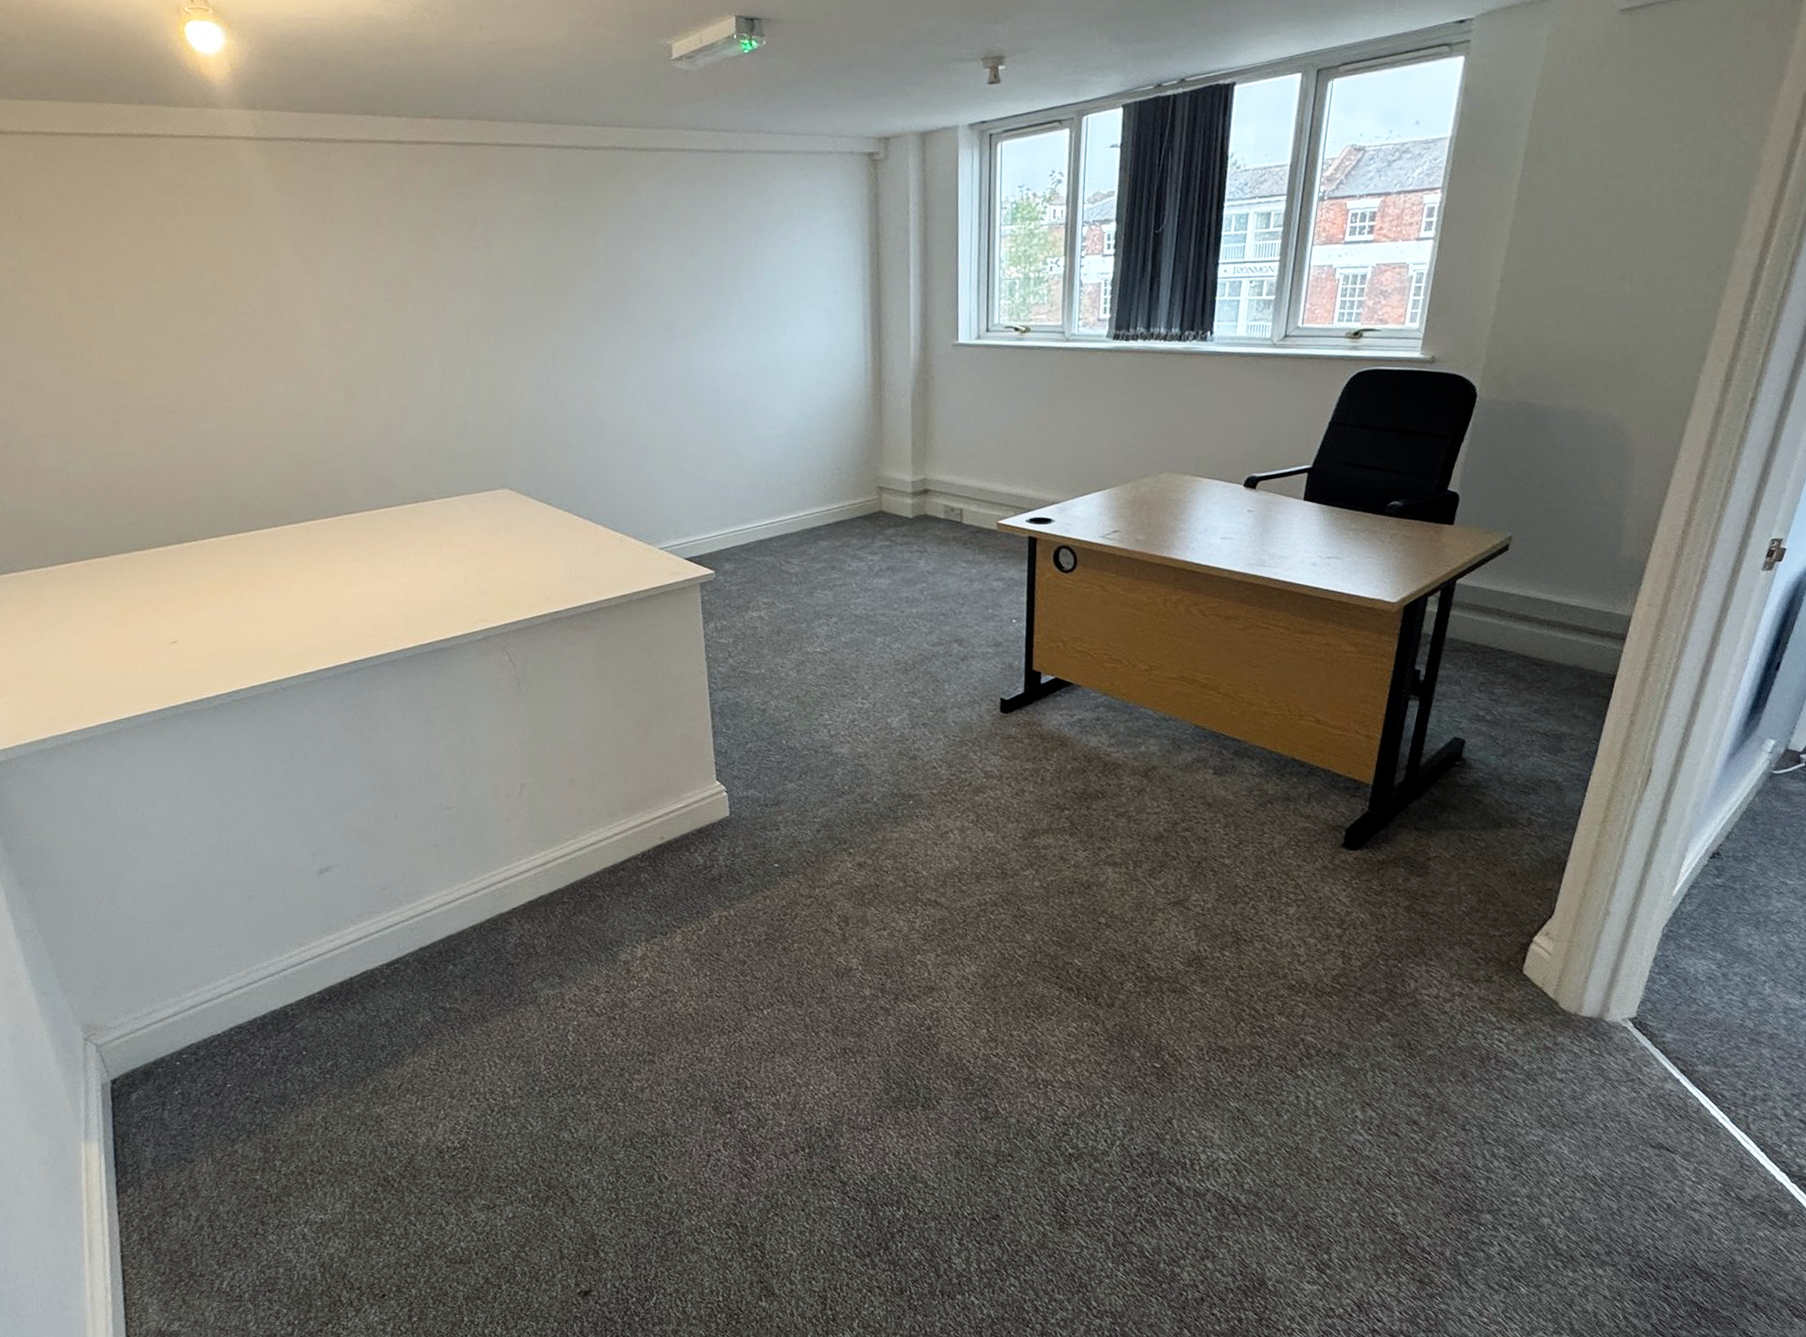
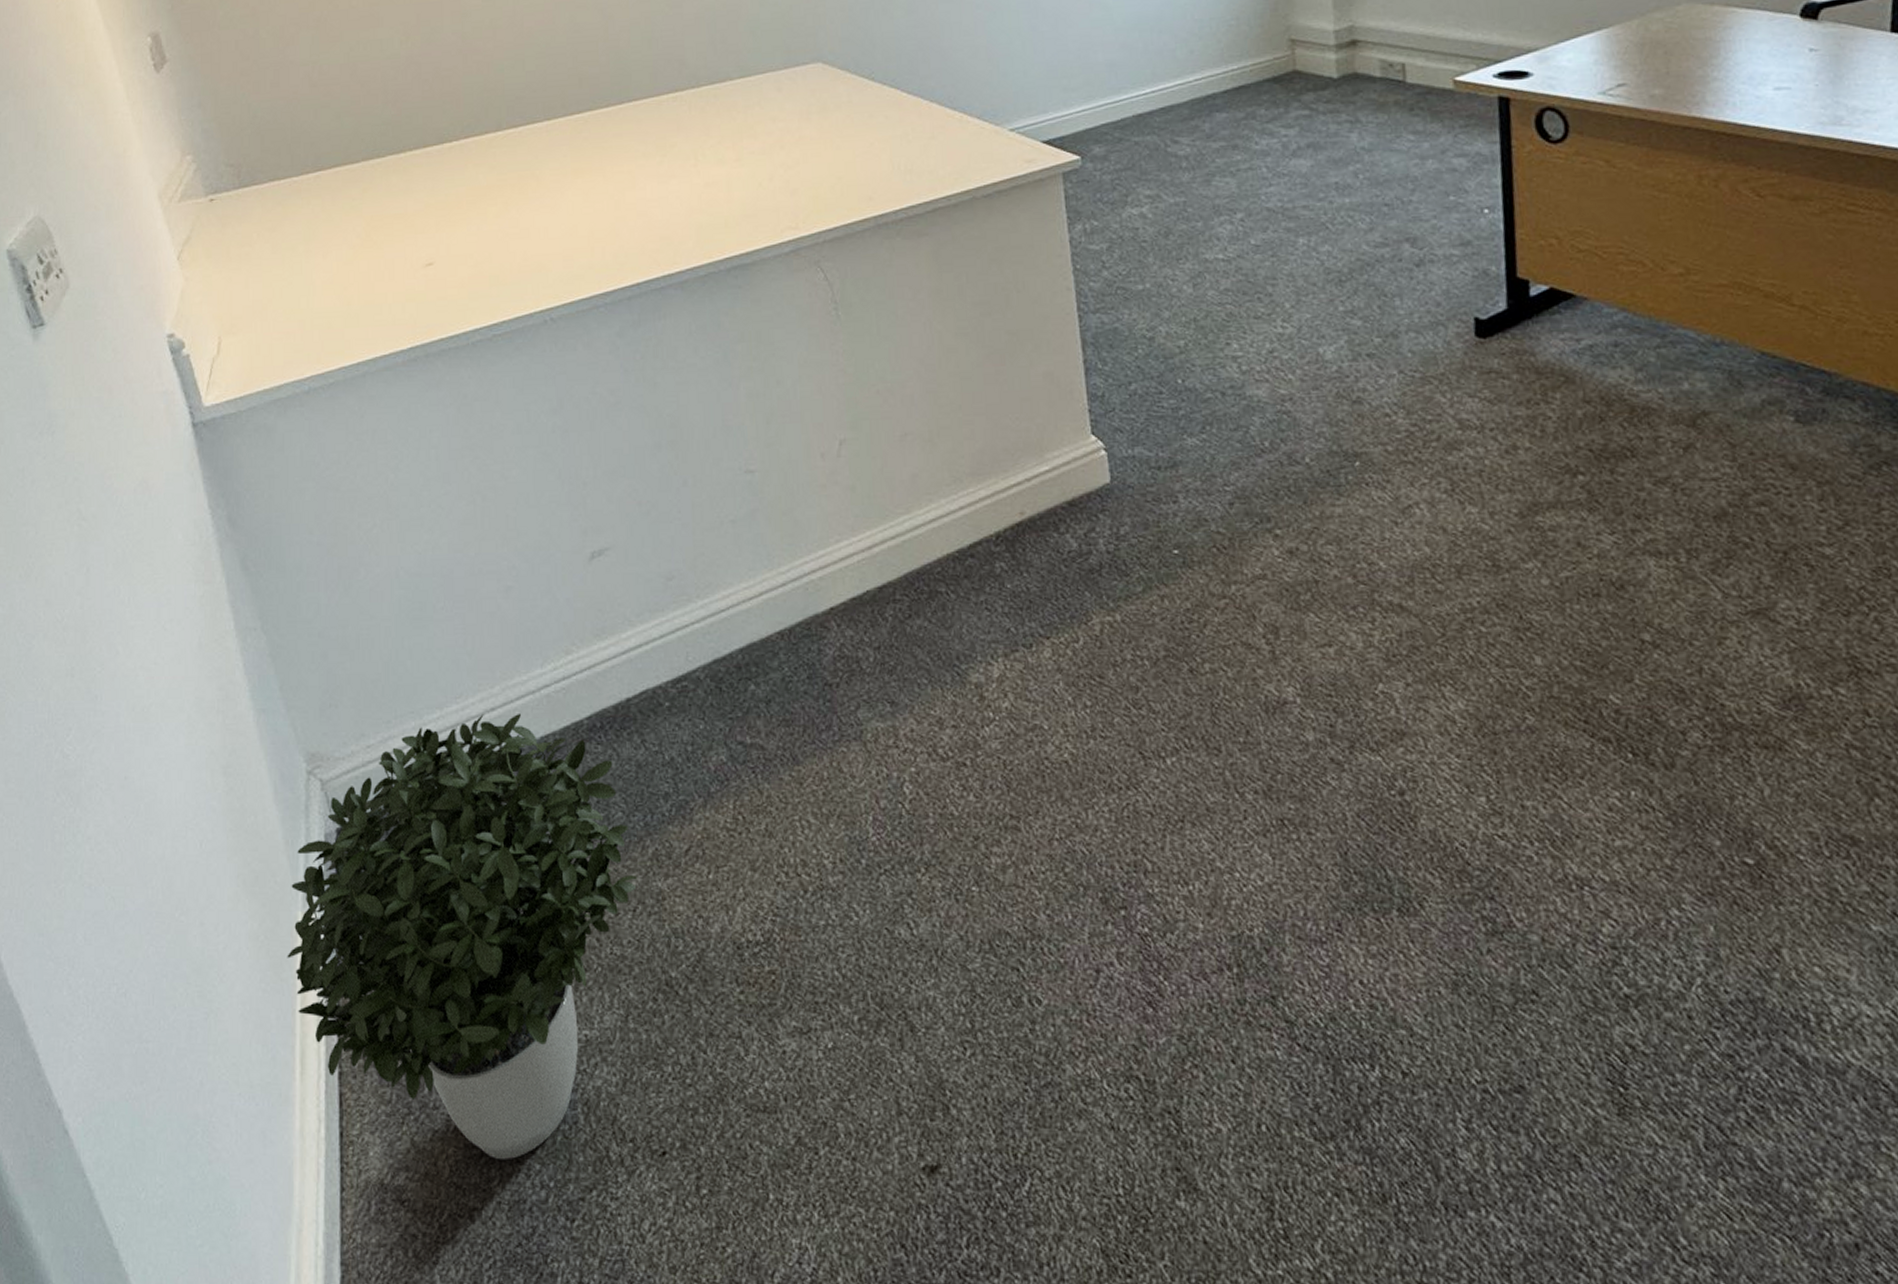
potted plant: none [73,990,361,1309] -> present [287,712,638,1161]

